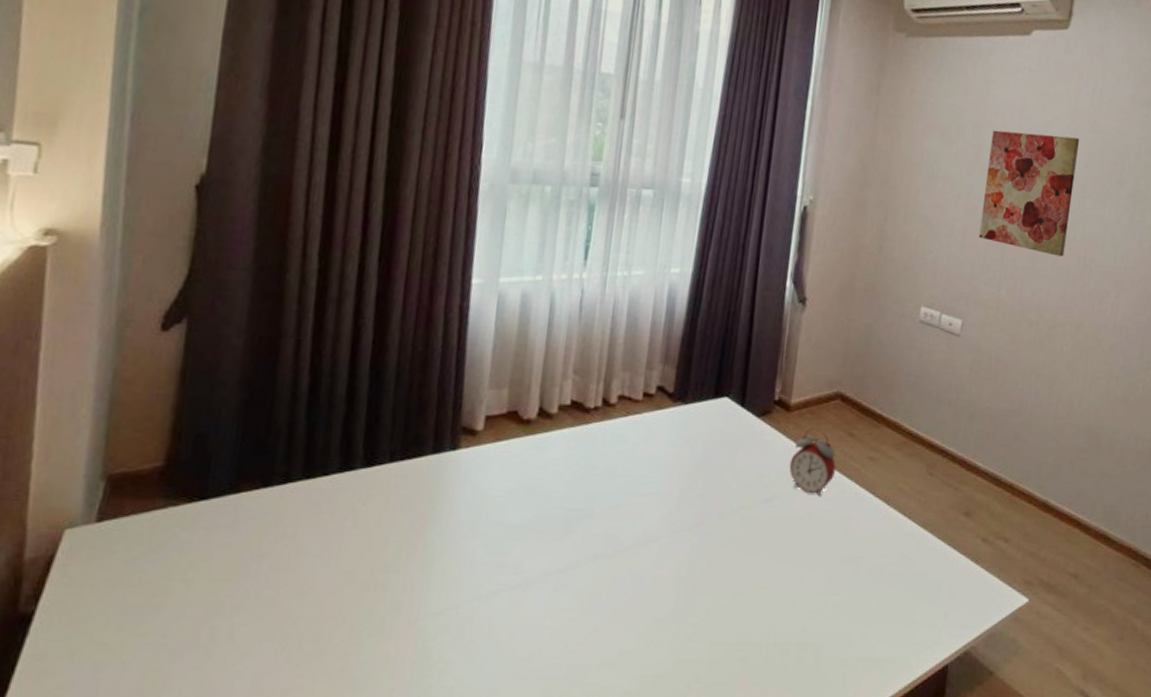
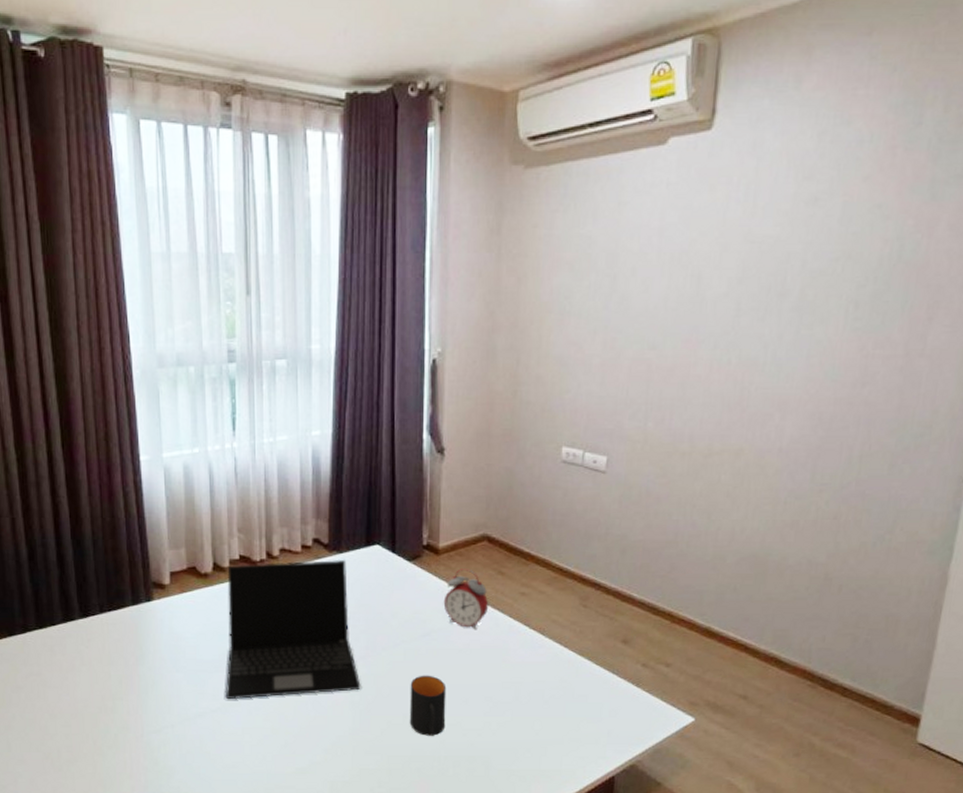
laptop: none [529,410,691,574] -> present [225,559,361,700]
mug: none [739,547,783,619] -> present [409,675,447,736]
wall art: present [978,130,1080,257] -> none [619,252,732,382]

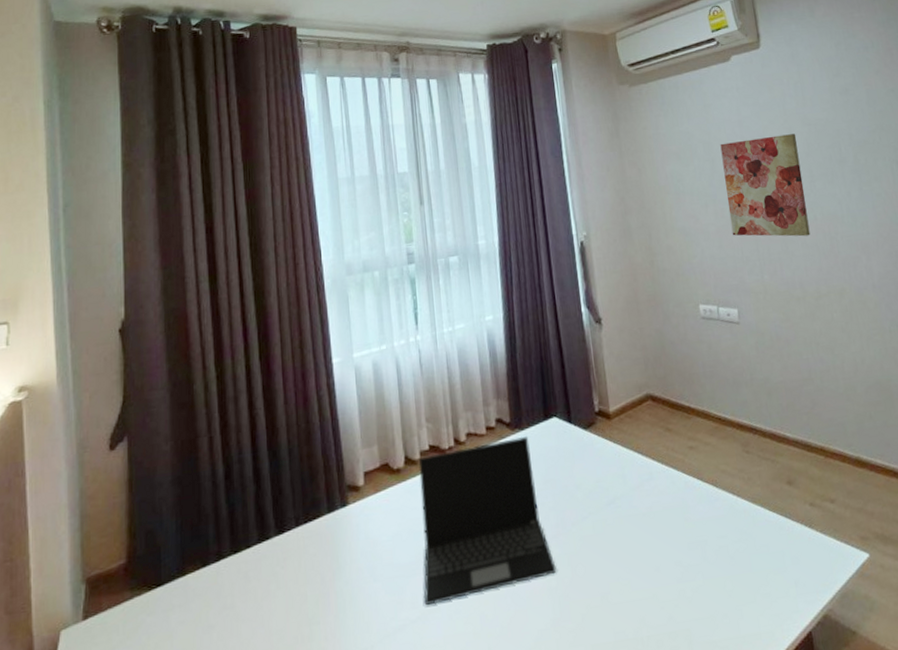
mug: present [409,675,447,736] -> none [603,546,643,616]
alarm clock: present [443,569,489,630] -> none [621,429,663,492]
wall art: none [619,252,732,382] -> present [720,134,811,237]

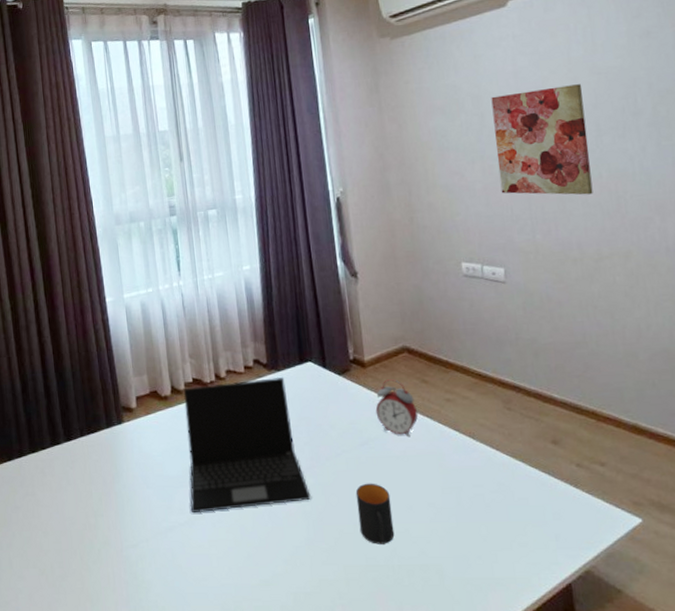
mug: none [603,546,643,616] -> present [355,483,395,544]
alarm clock: none [621,429,663,492] -> present [375,379,419,437]

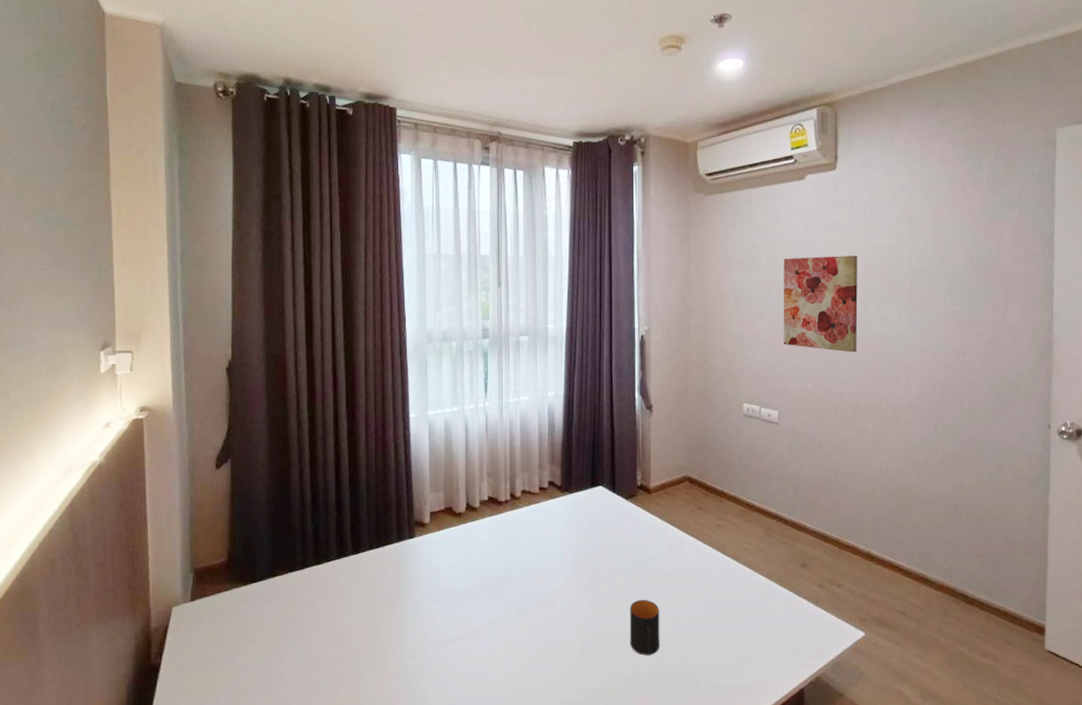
laptop: present [183,376,311,513] -> none [473,498,589,626]
alarm clock: present [375,379,419,437] -> none [655,505,692,558]

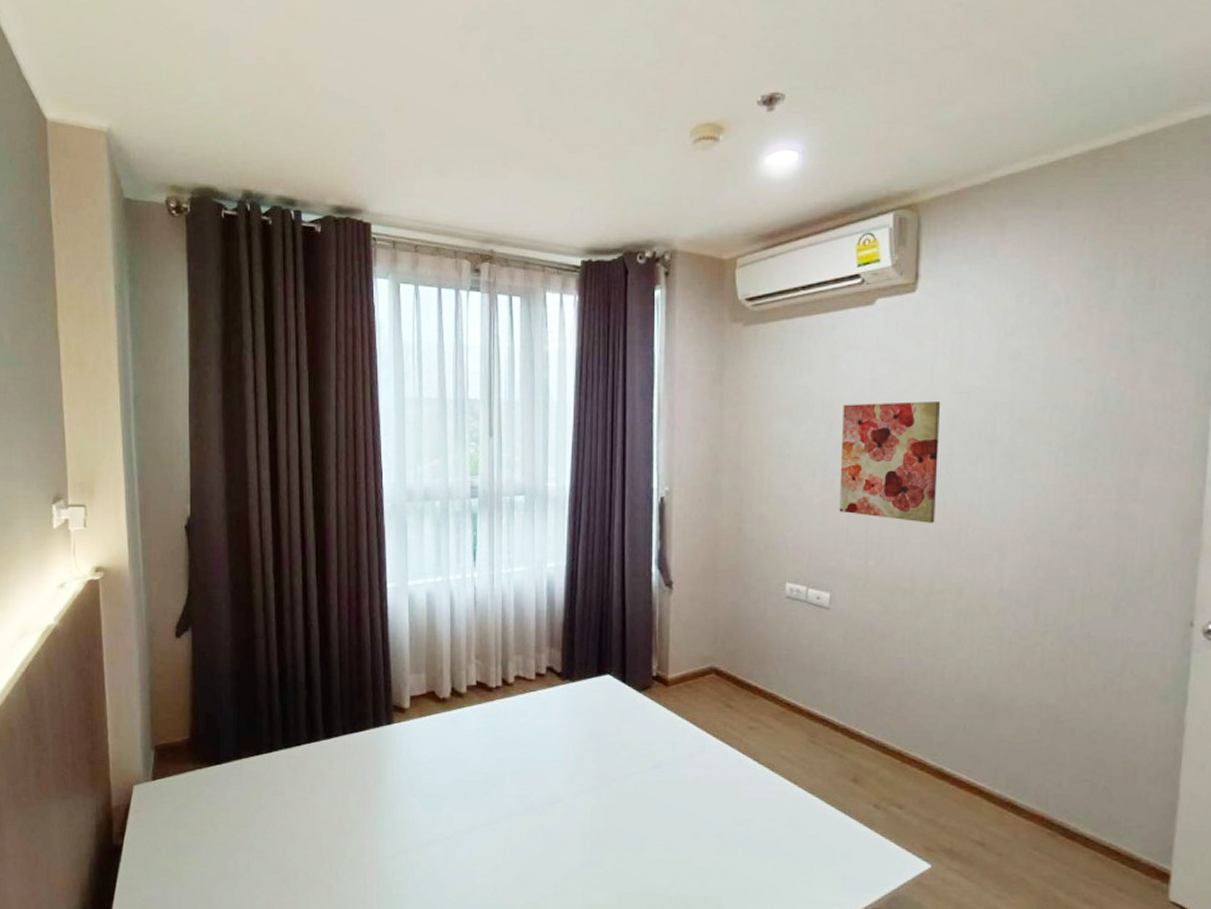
mug: present [629,599,660,655] -> none [640,808,677,873]

